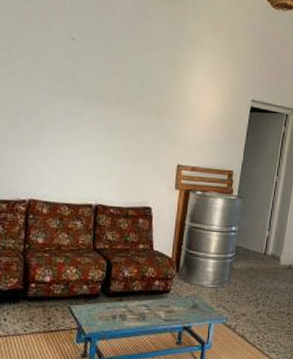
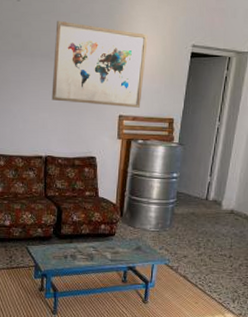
wall art: none [105,63,209,158] -> present [51,20,148,108]

